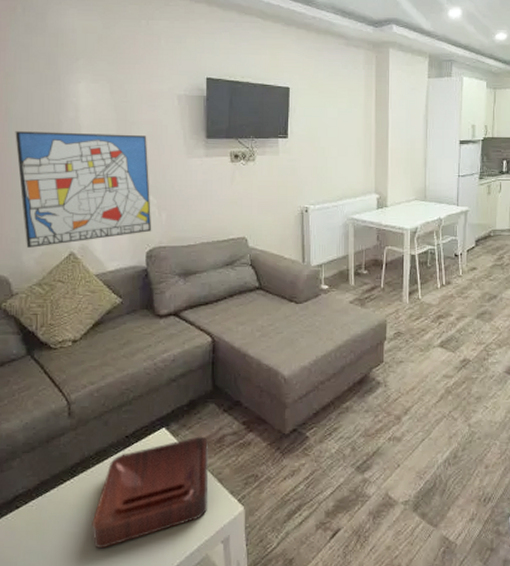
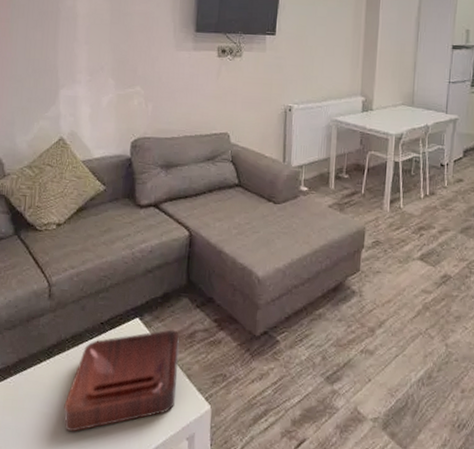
wall art: present [15,131,152,248] -> none [16,17,139,131]

